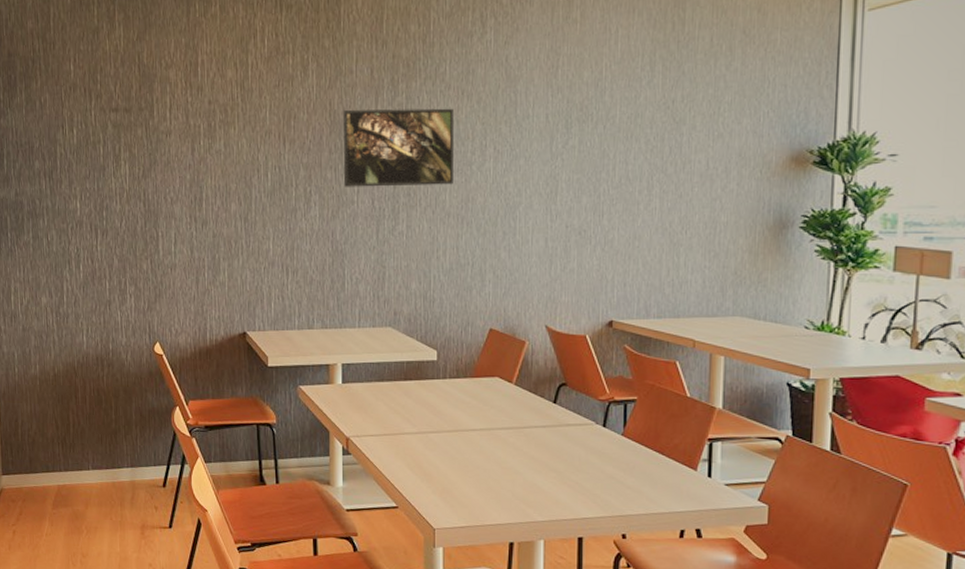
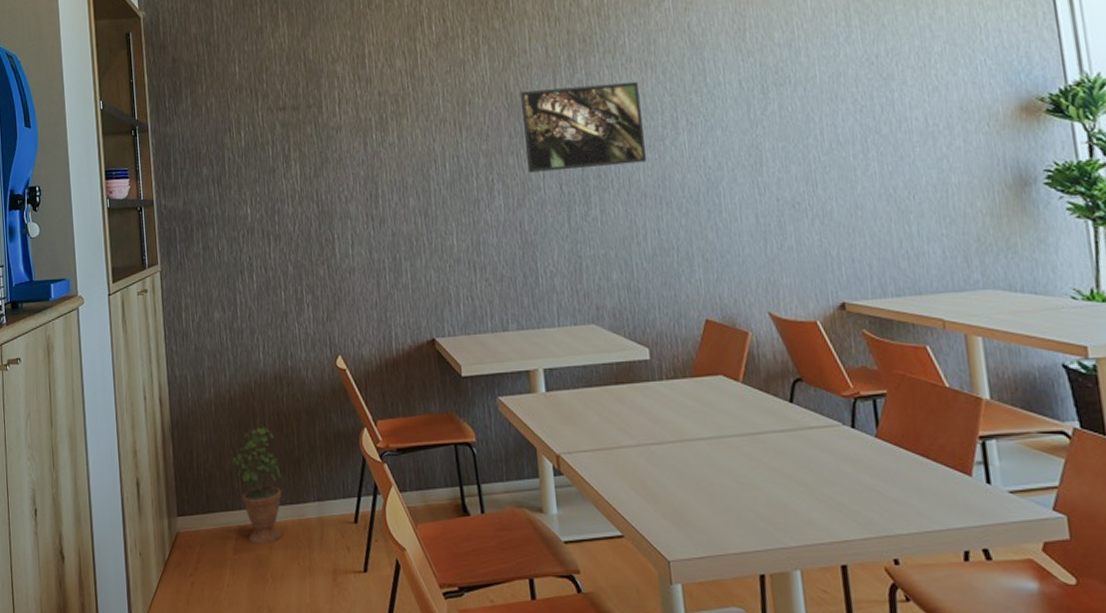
potted plant: none [53,396,99,502] -> present [231,422,282,545]

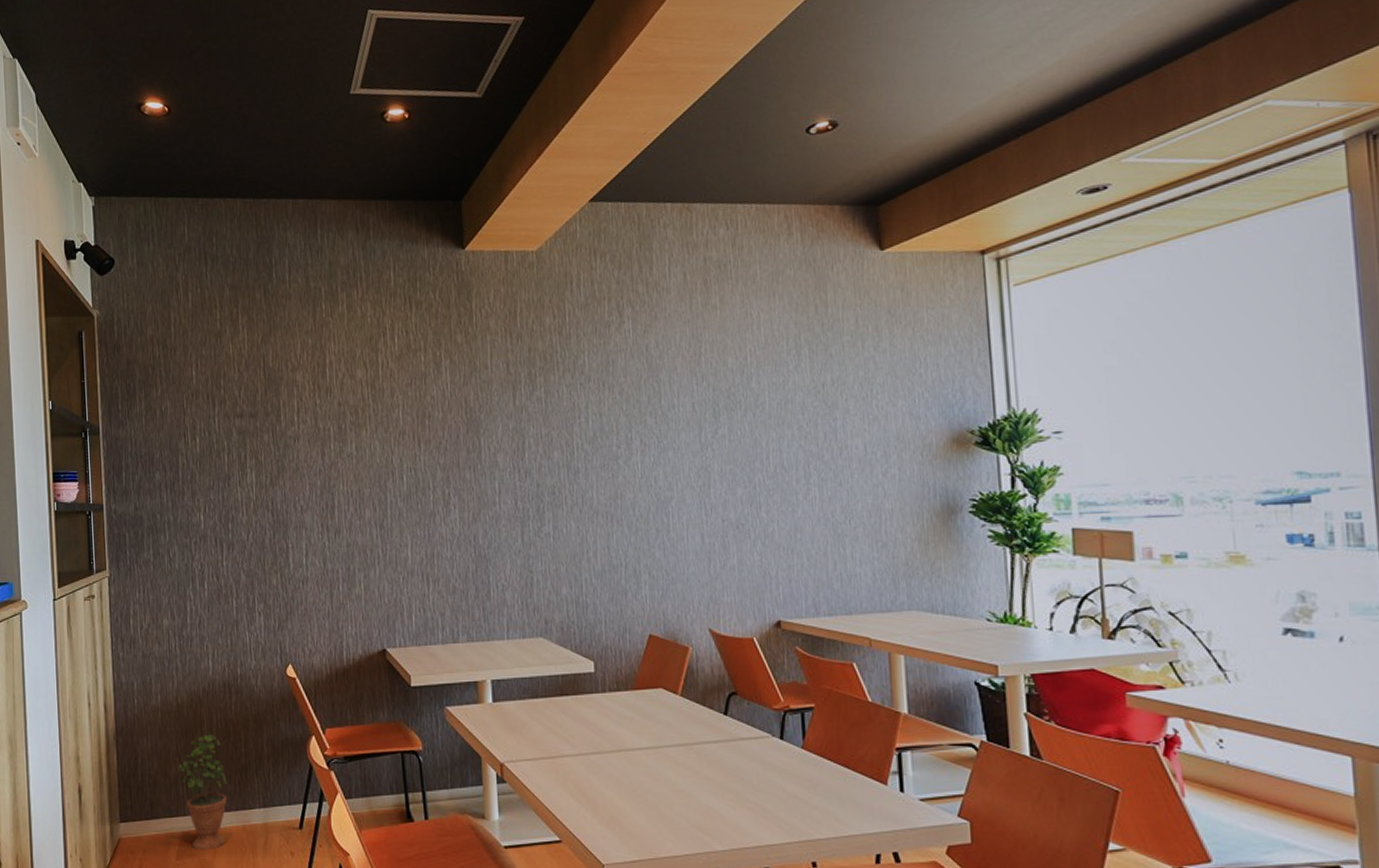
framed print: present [519,81,646,173] -> none [479,400,600,488]

